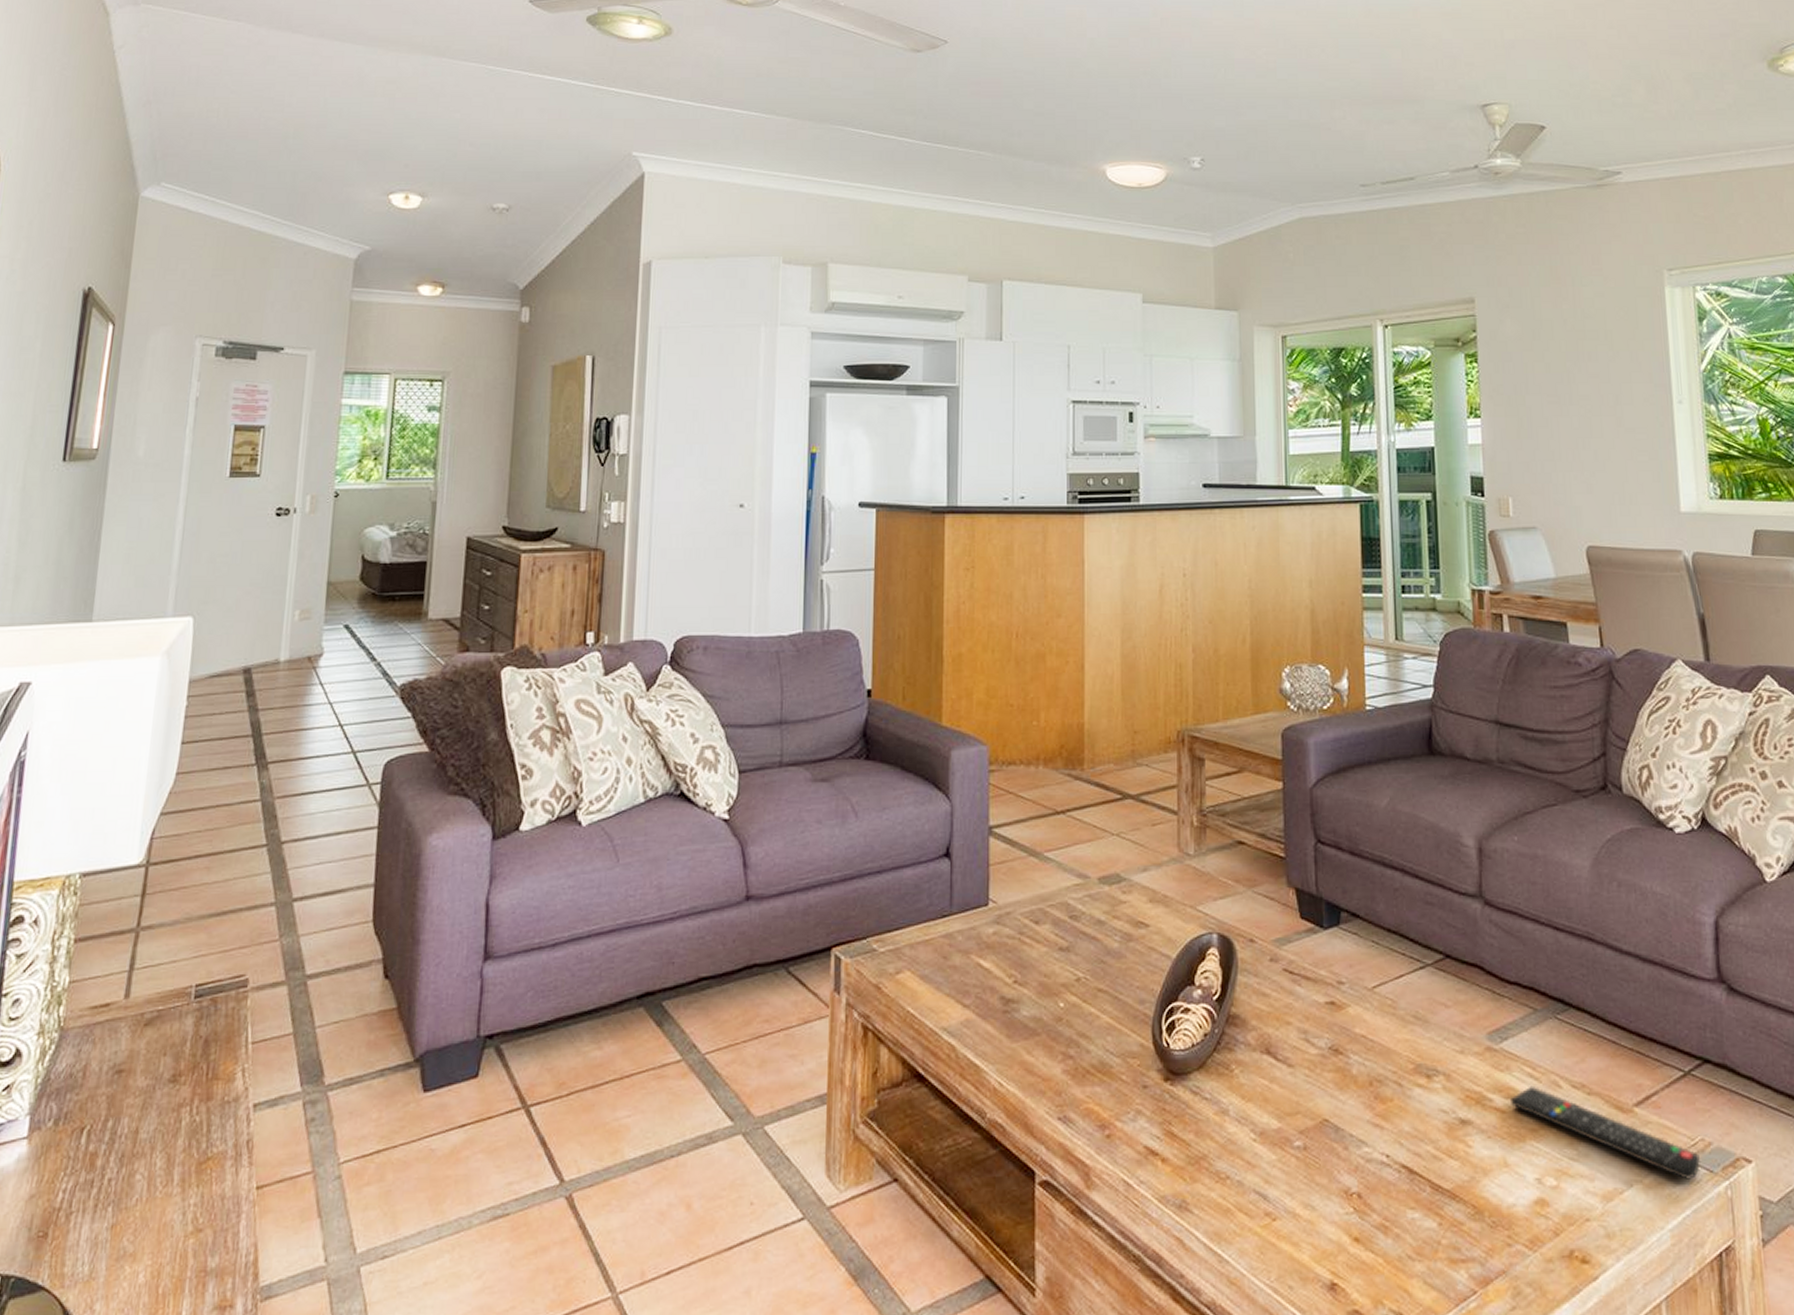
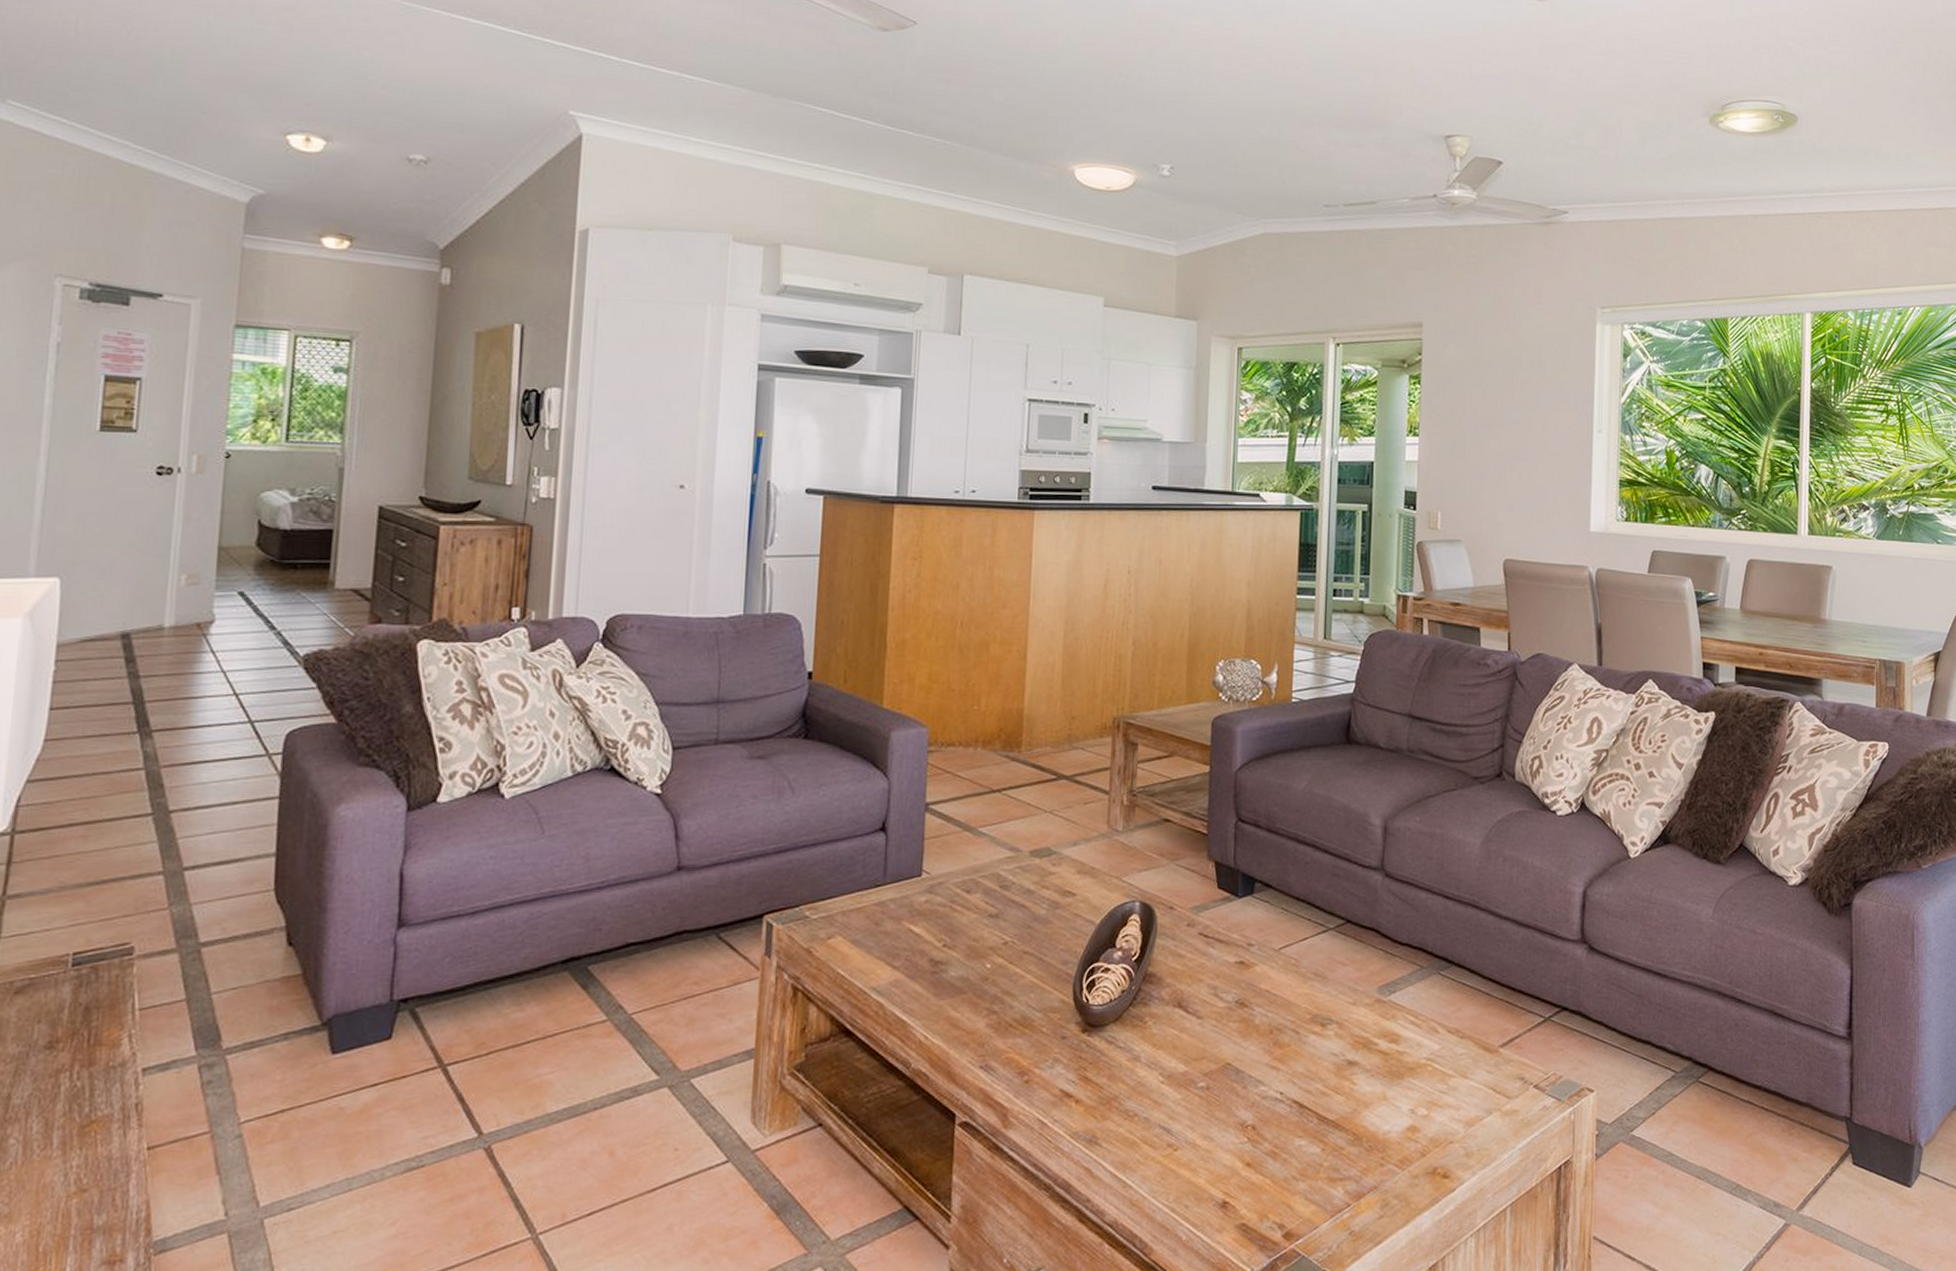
remote control: present [1509,1085,1701,1180] -> none [1392,1031,1552,1107]

